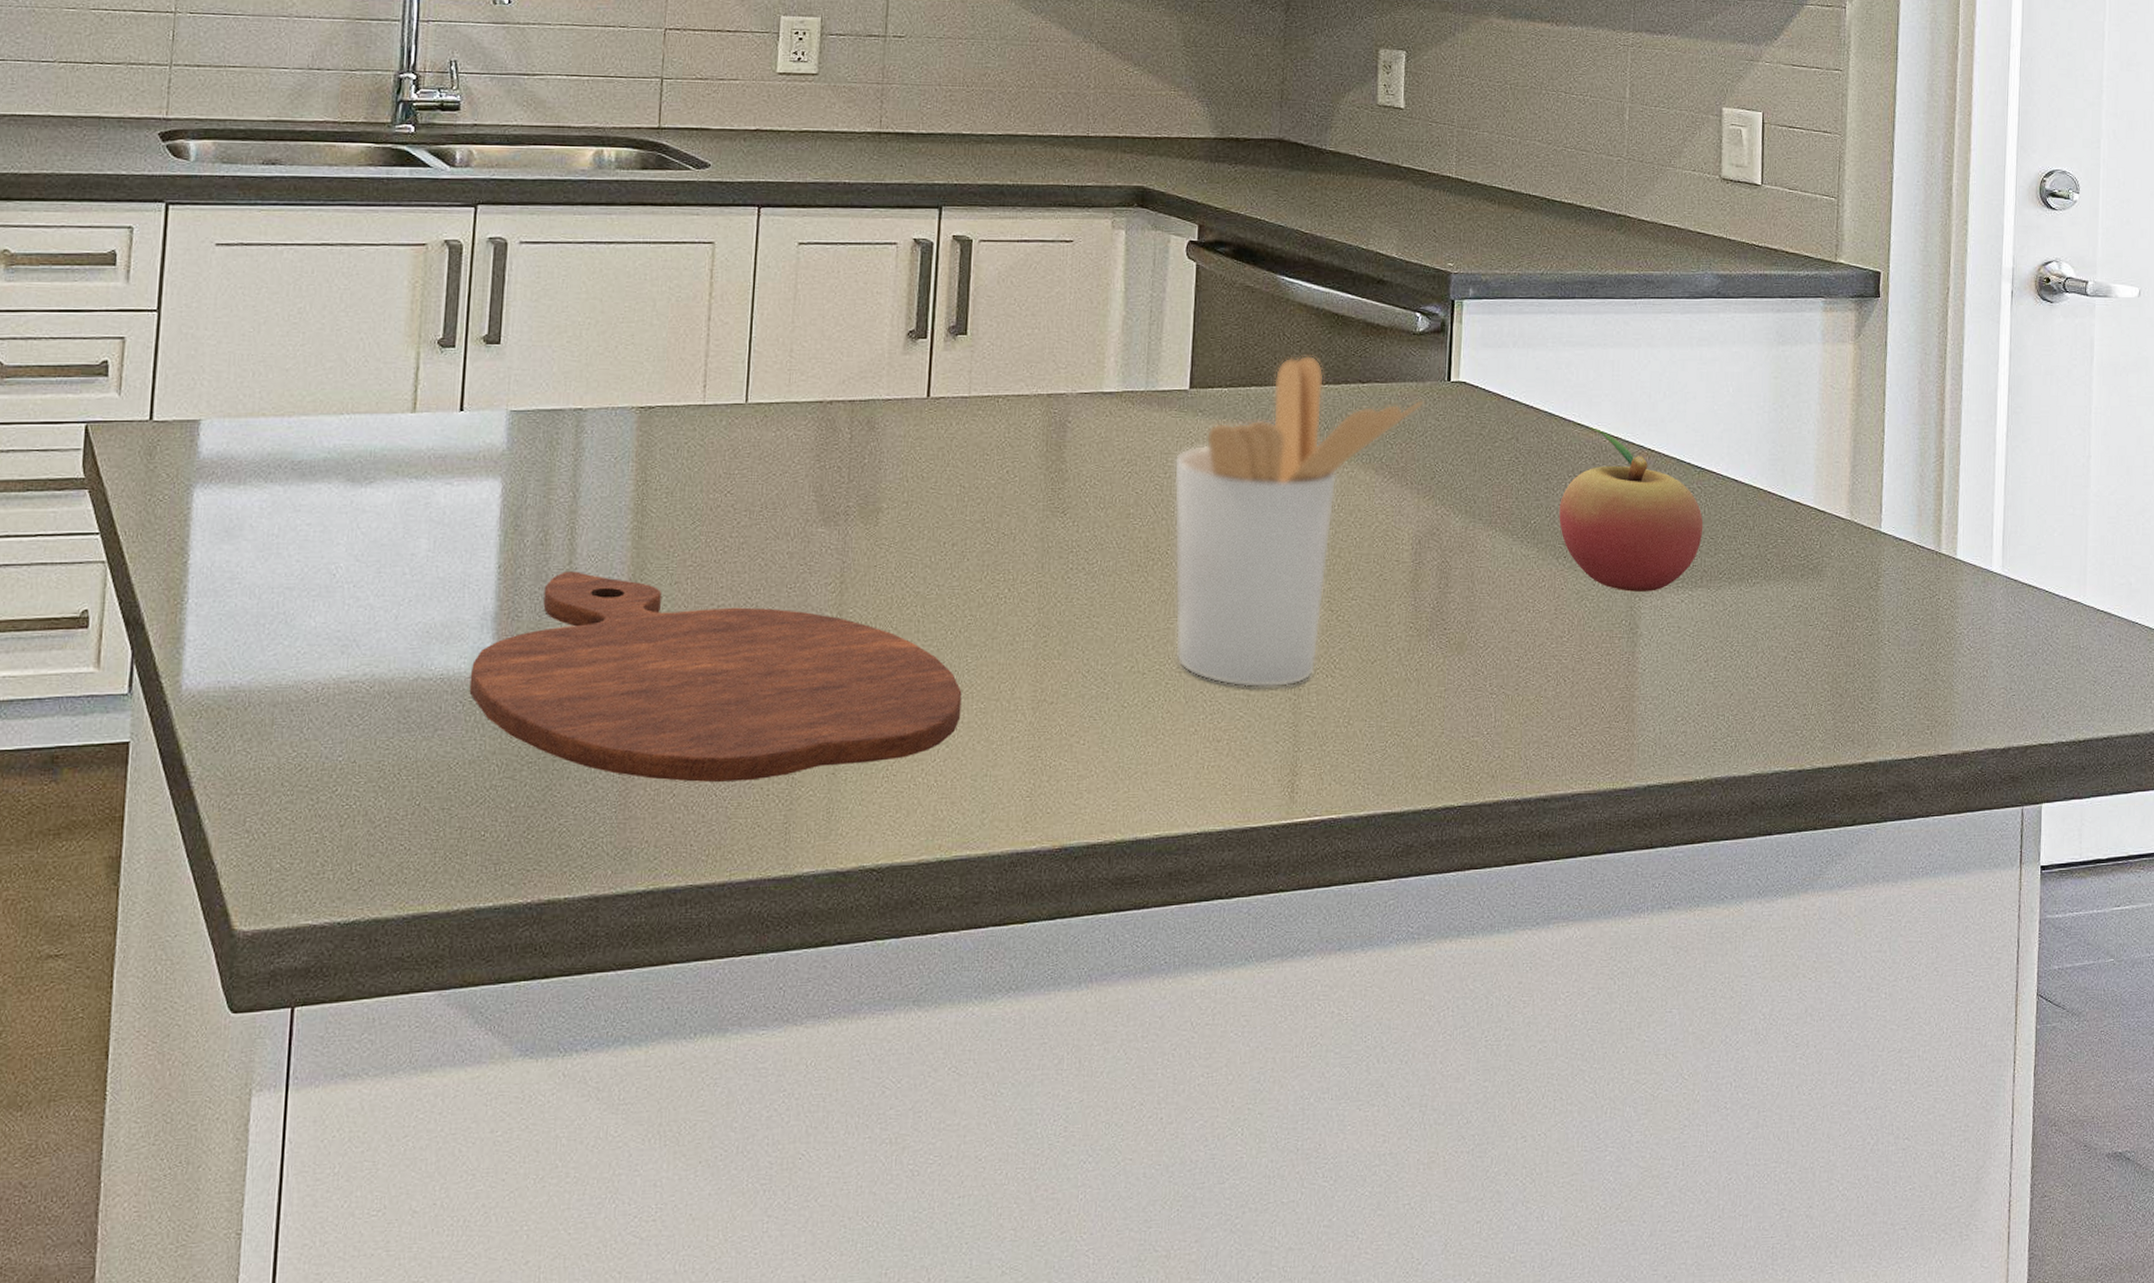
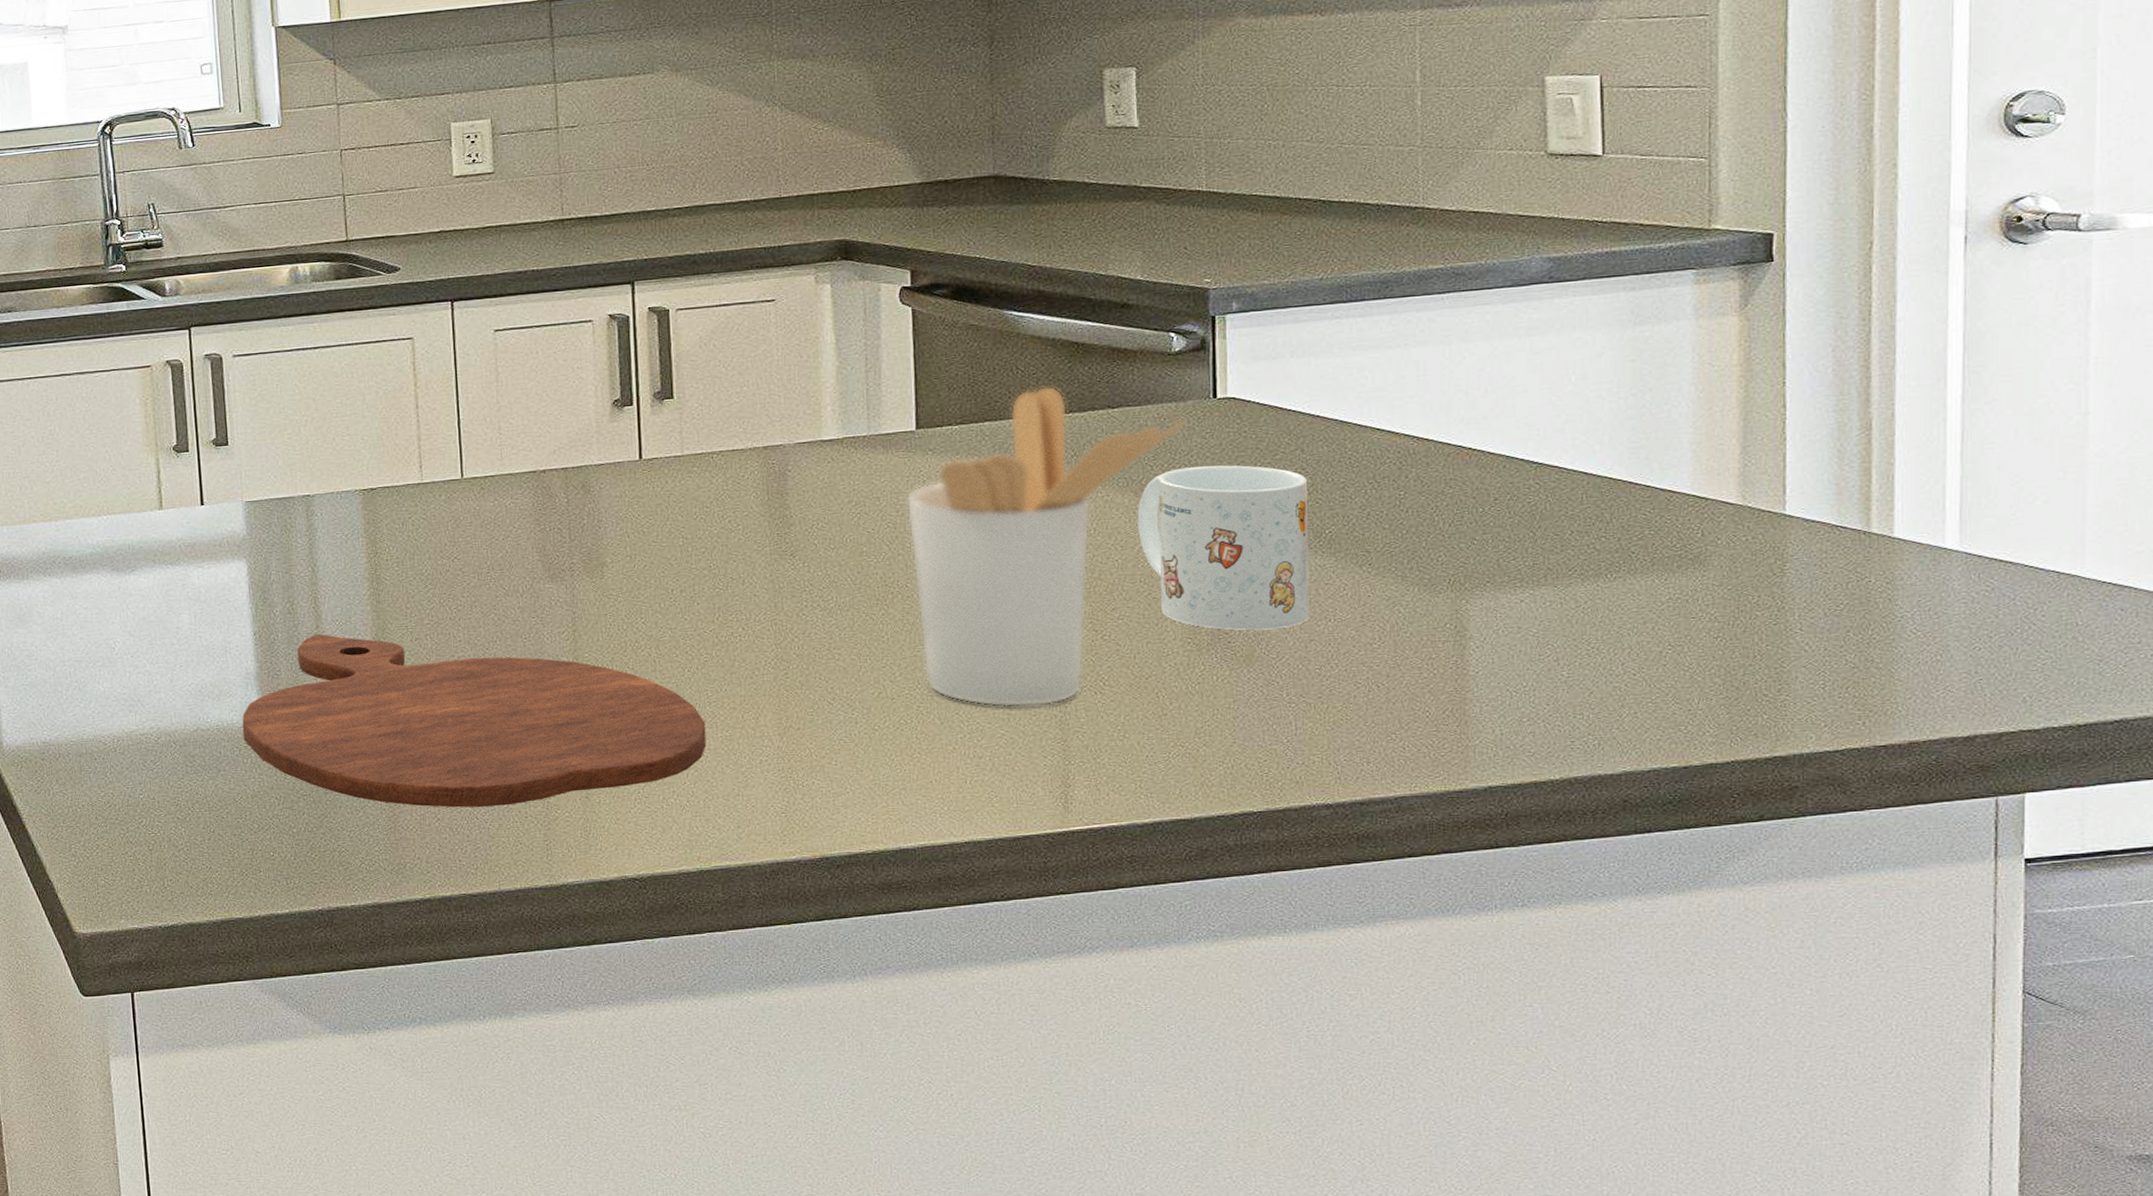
mug: none [1375,449,1519,618] -> present [1137,465,1310,631]
fruit: present [1559,427,1704,592] -> none [1360,431,1545,595]

